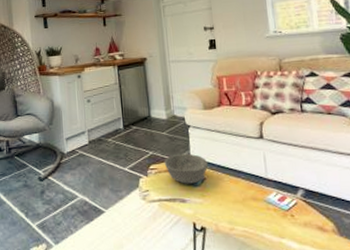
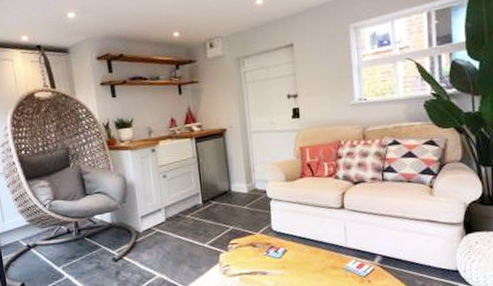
bowl: present [164,153,208,184] -> none [245,226,290,257]

